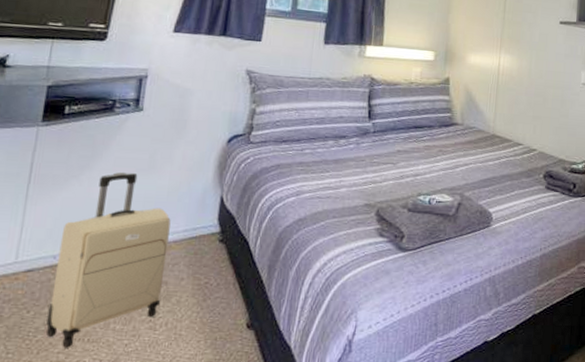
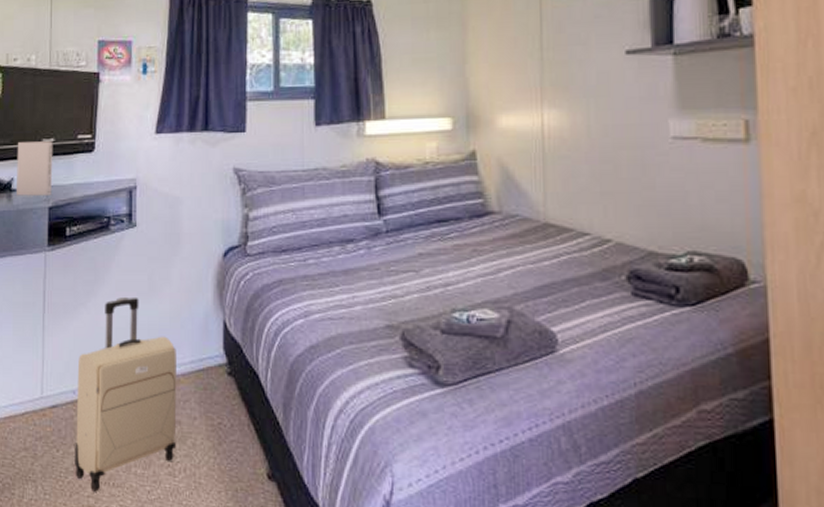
book: none [11,22,61,75] -> present [17,141,53,196]

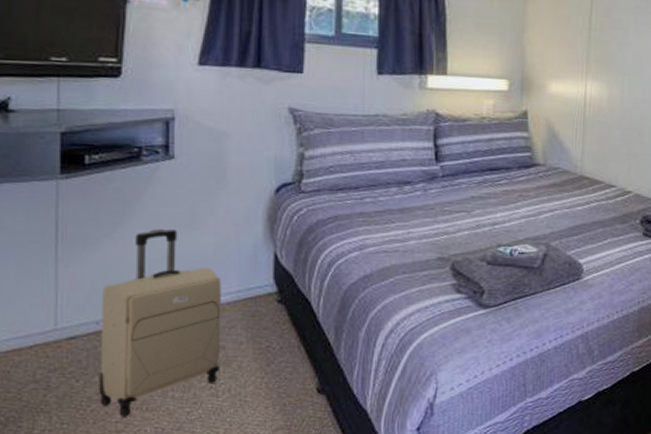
book: present [17,141,53,196] -> none [14,58,66,120]

